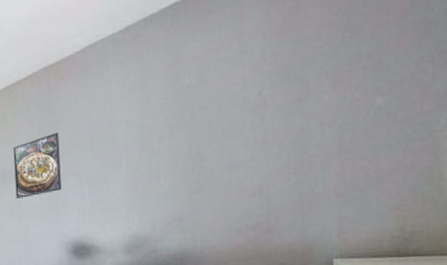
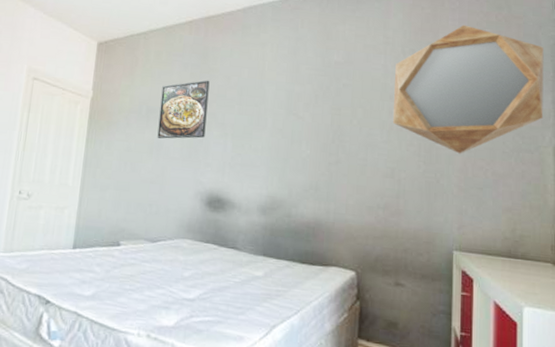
home mirror: none [255,9,438,157] -> present [392,24,544,154]

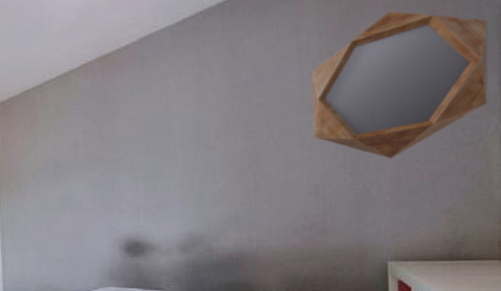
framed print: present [157,80,210,139] -> none [65,124,115,192]

